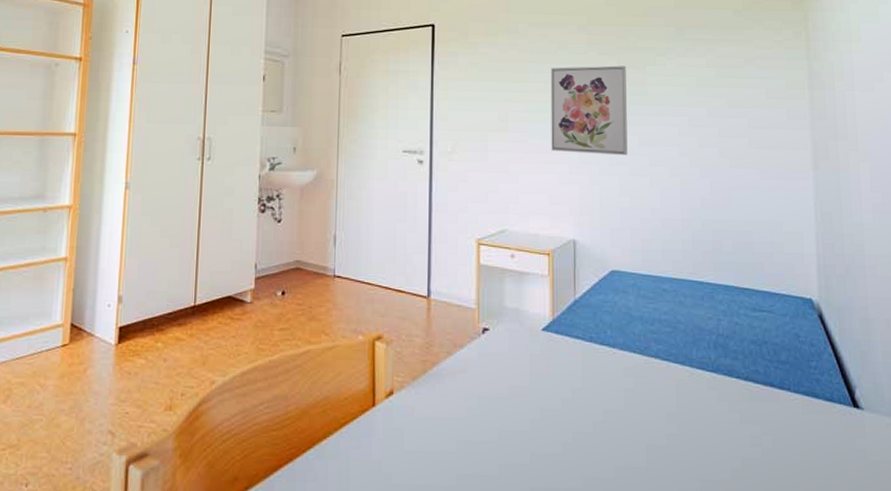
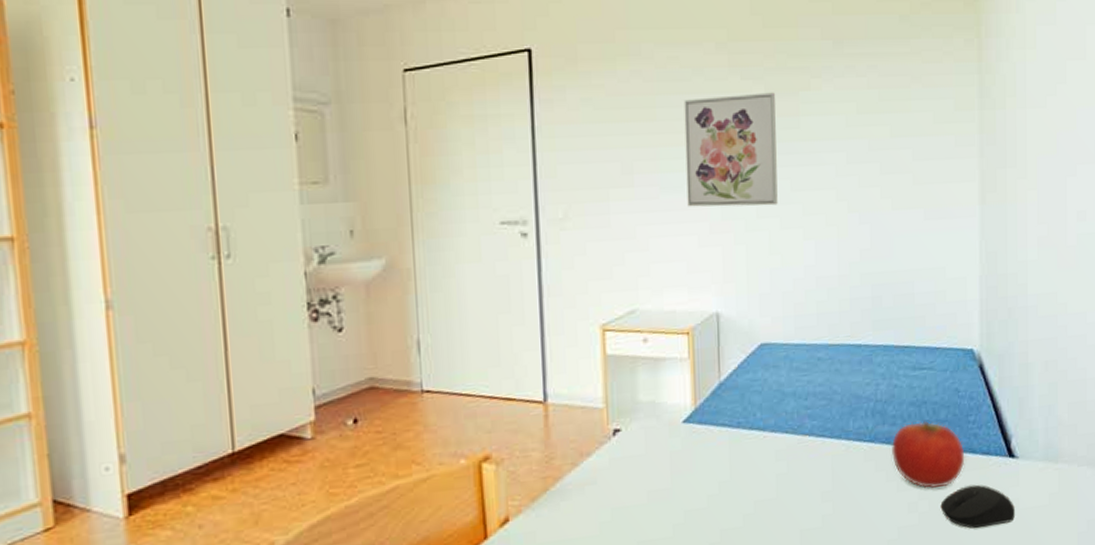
apple: none [733,359,808,427] -> present [891,420,965,489]
computer mouse: none [784,429,864,474] -> present [940,484,1016,529]

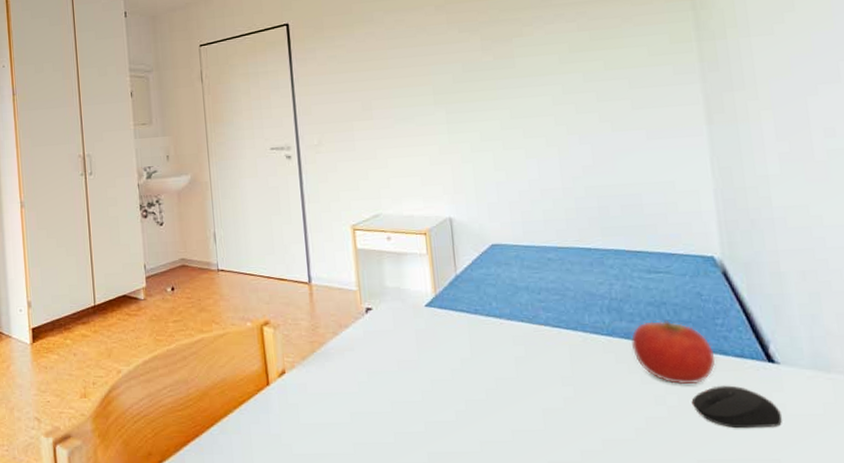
wall art: present [684,92,778,207] -> none [410,40,499,134]

